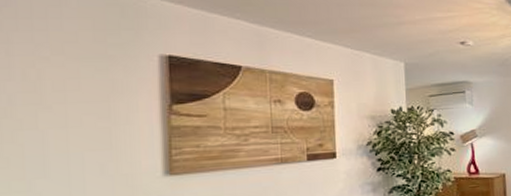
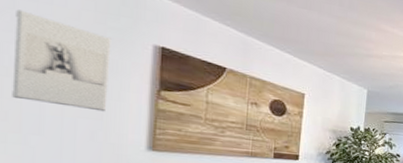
wall sculpture: none [10,43,116,141] -> present [12,9,111,112]

